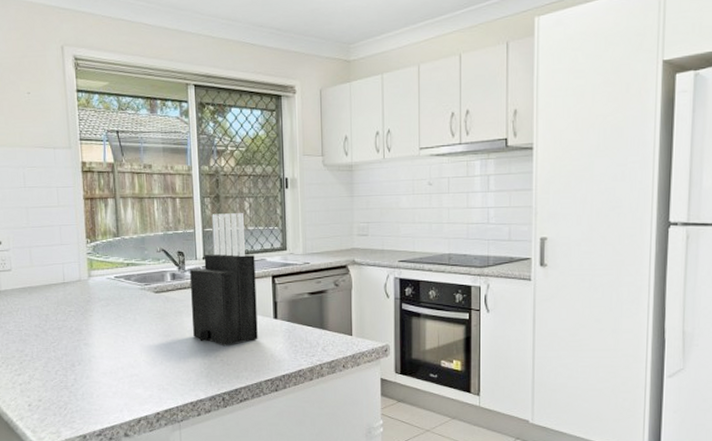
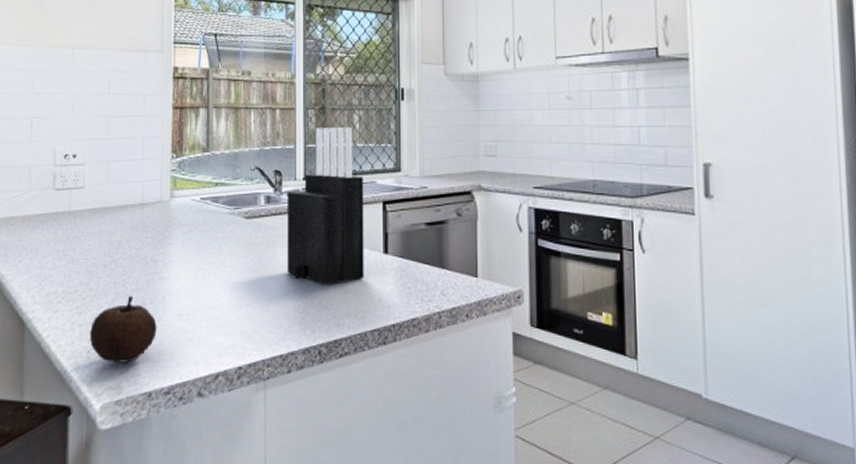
fruit: none [28,359,86,413] -> present [89,296,157,363]

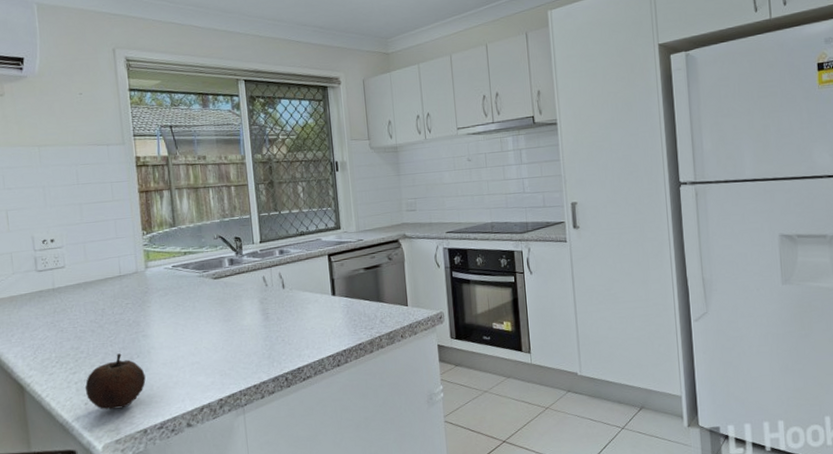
knife block: present [288,126,364,285] -> none [248,195,318,326]

